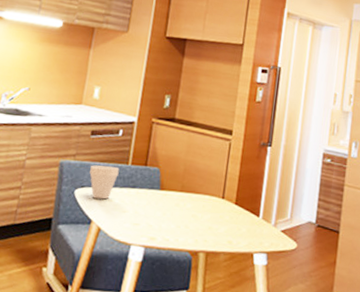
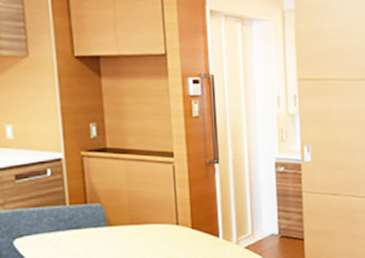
cup: present [90,165,120,200] -> none [24,209,58,246]

